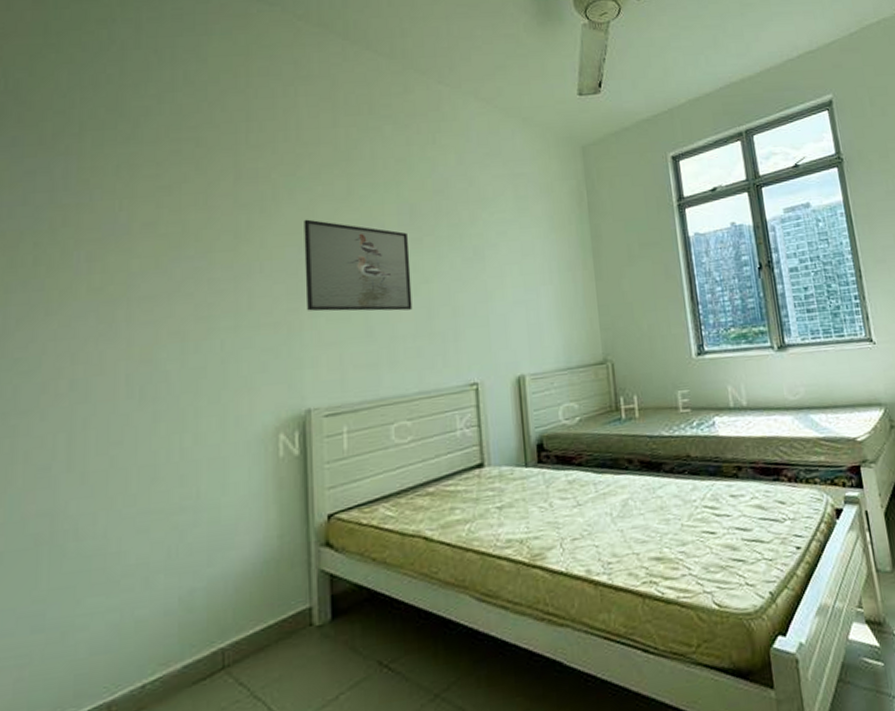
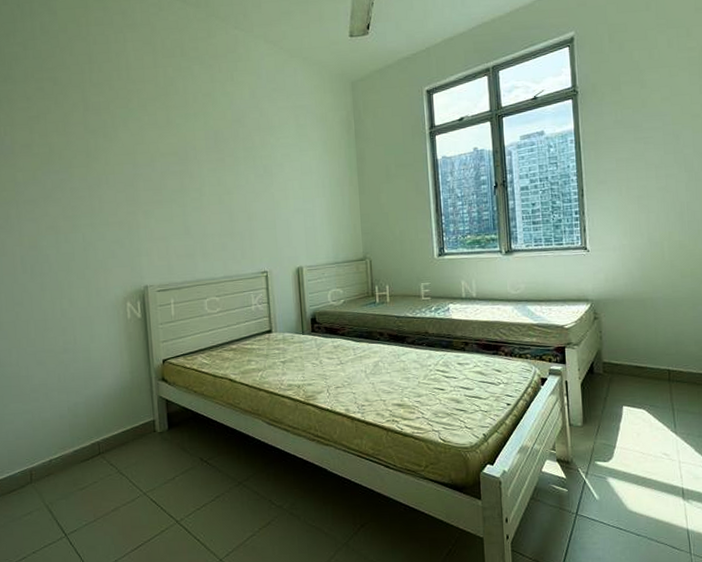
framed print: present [304,219,413,312] -> none [136,143,218,215]

